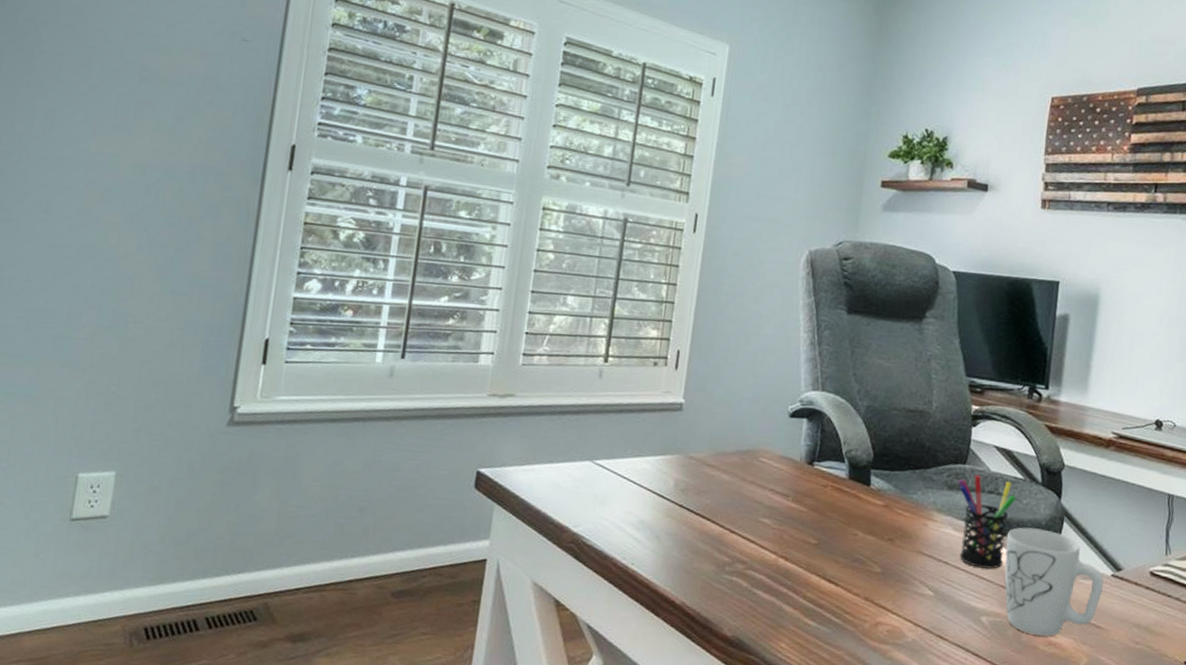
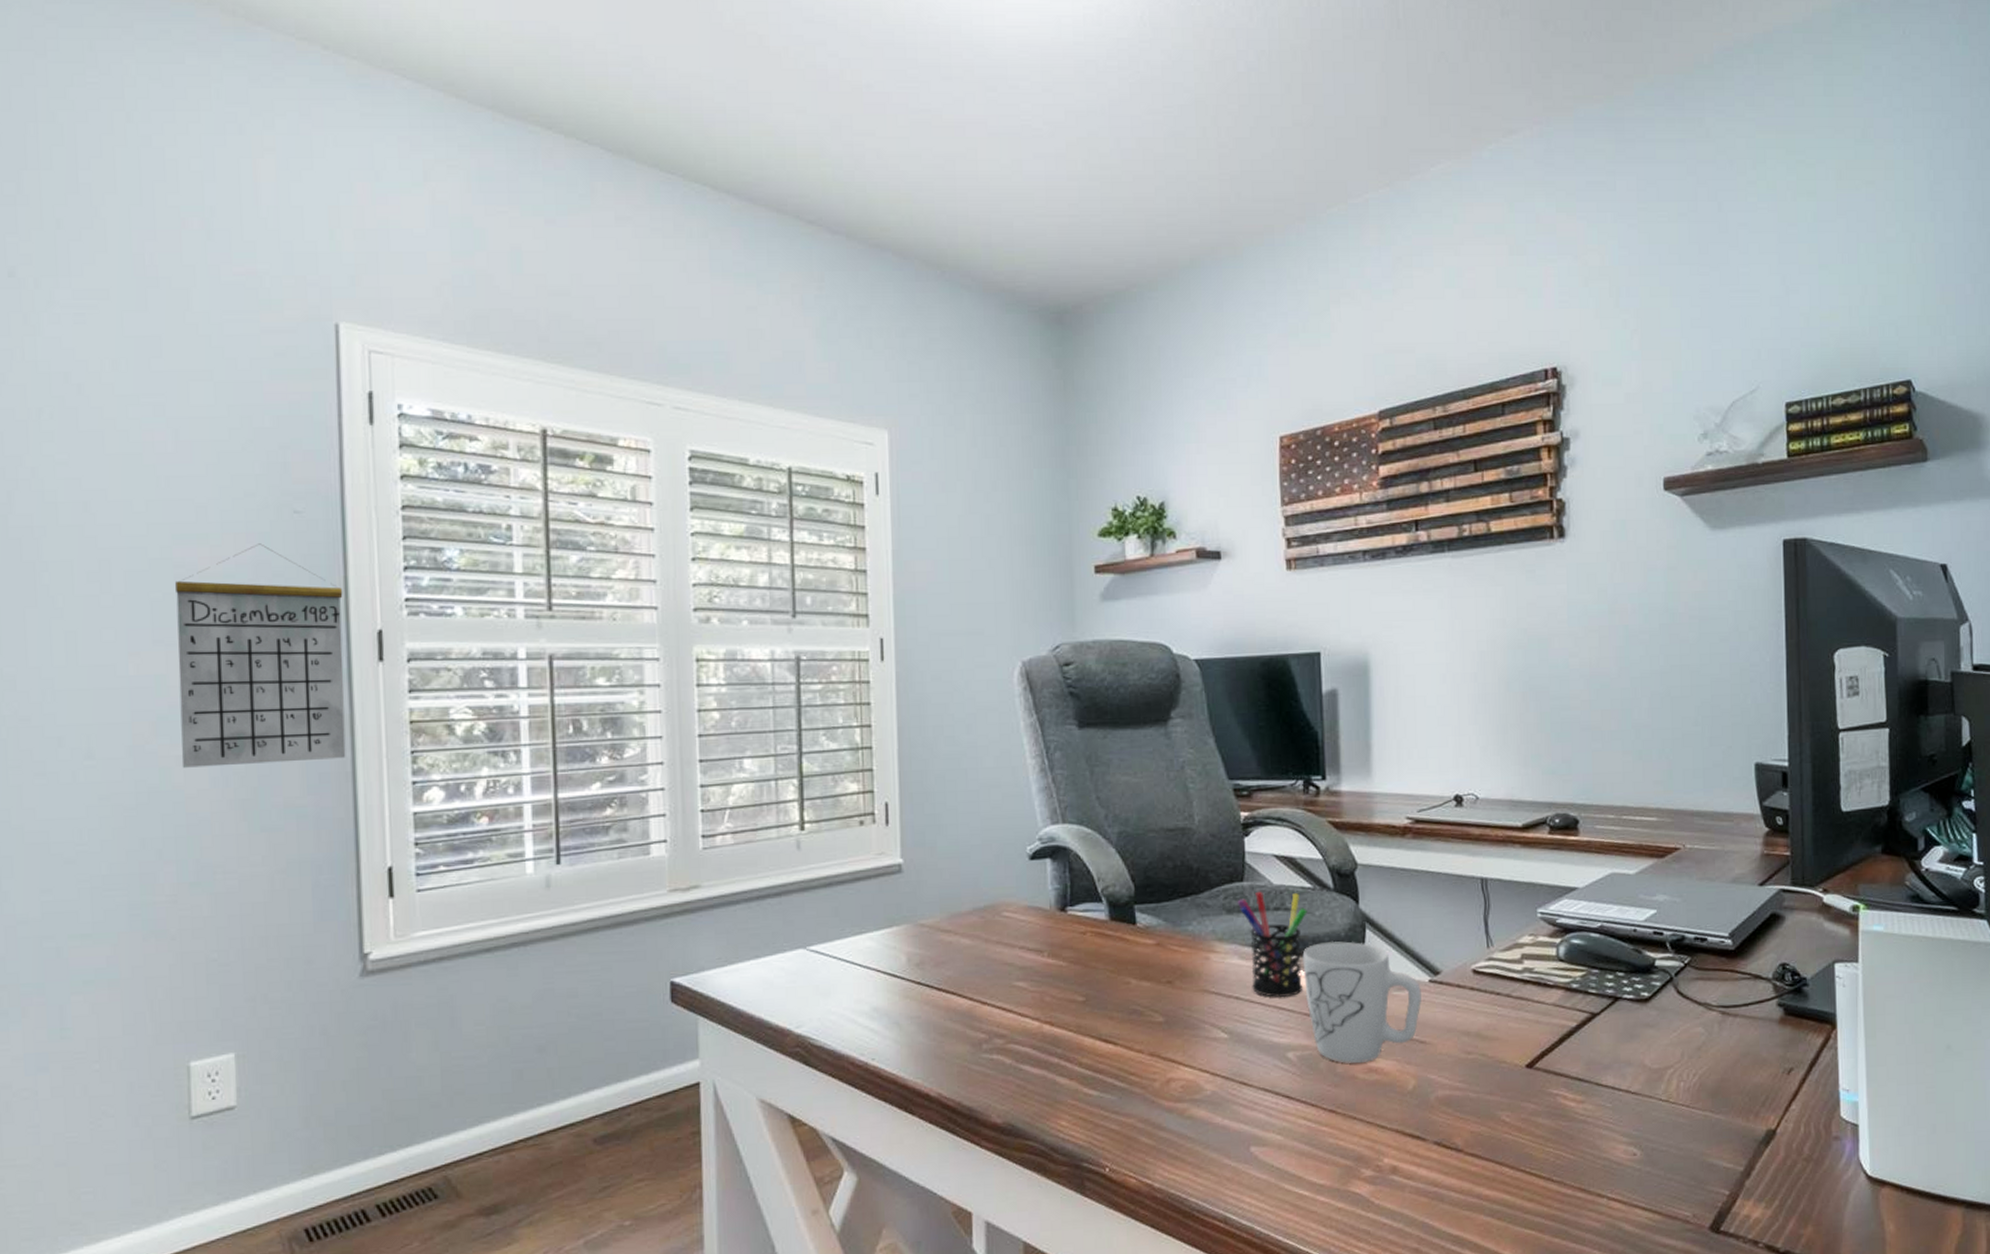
calendar: none [117,61,270,245] -> present [175,543,346,768]

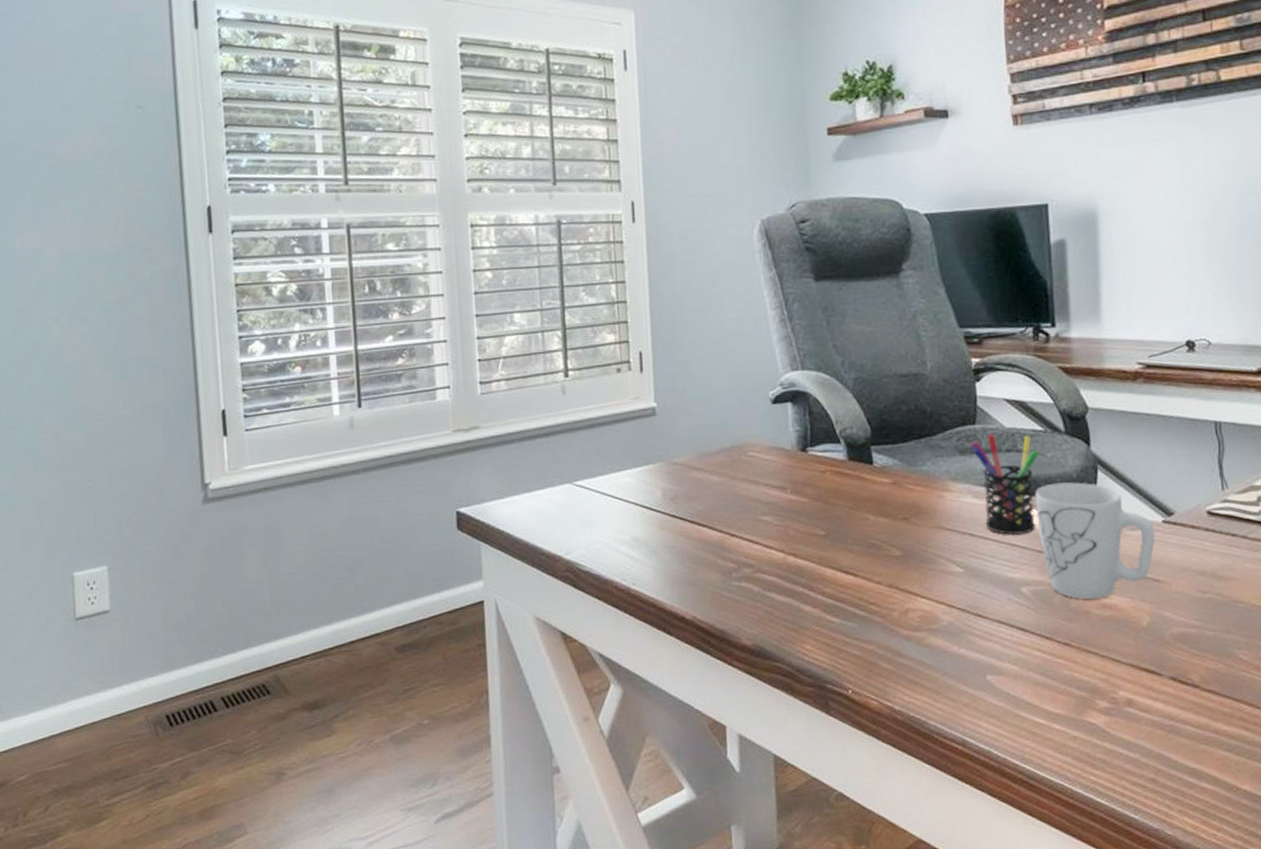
calendar: present [175,543,346,768] -> none [49,135,186,326]

